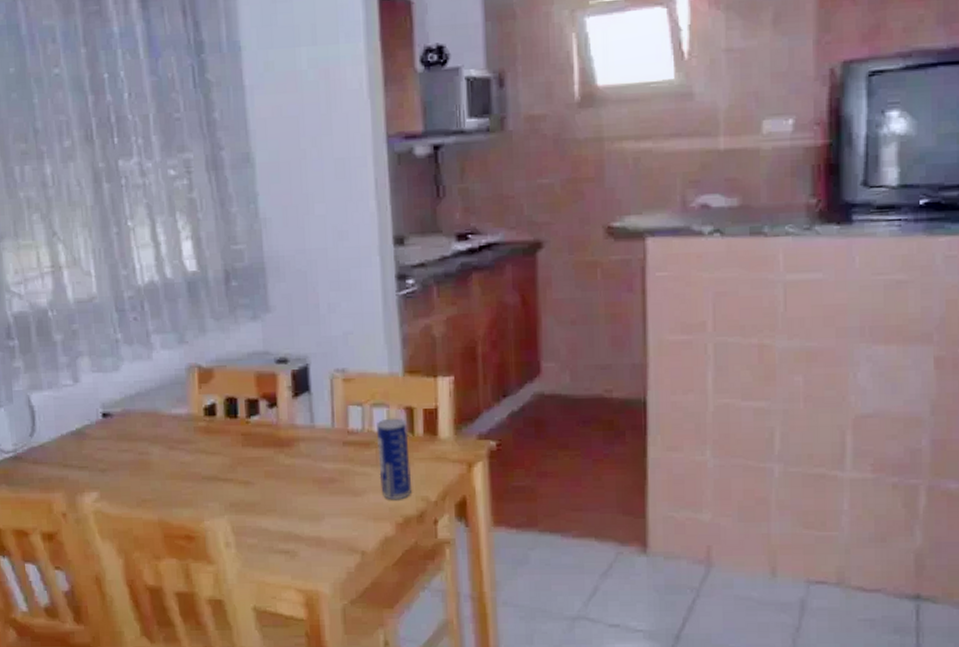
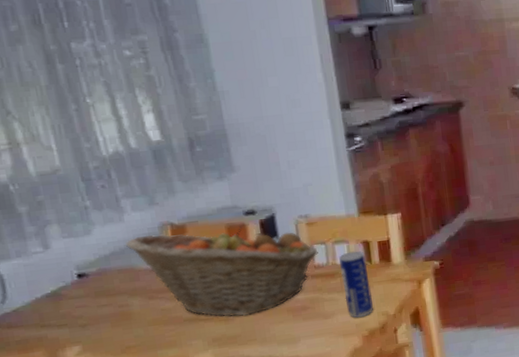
fruit basket: none [151,374,353,481] -> present [125,225,318,317]

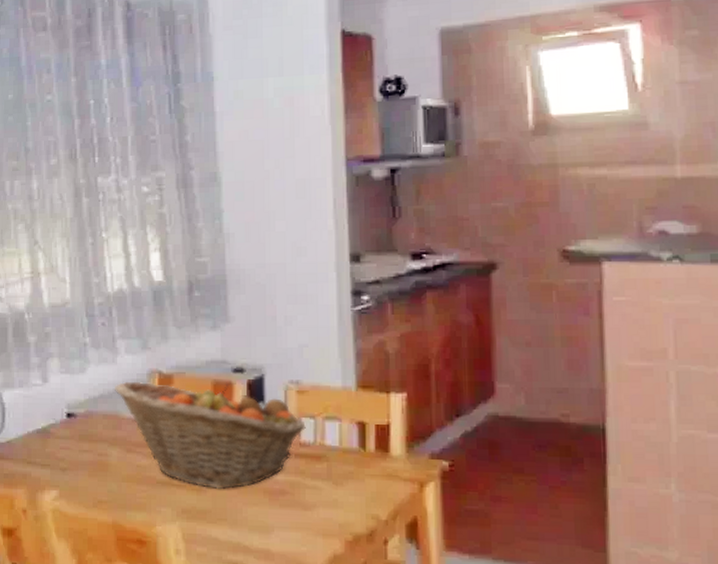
beverage can: present [339,251,373,318] -> none [328,432,361,517]

